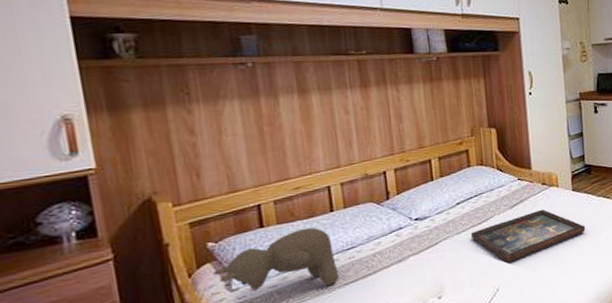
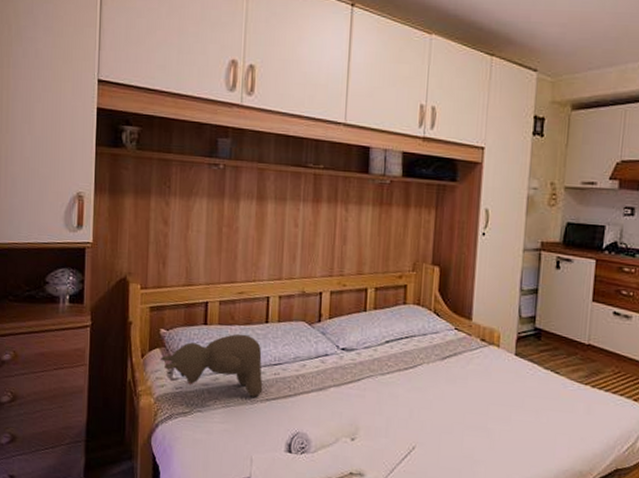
decorative tray: present [470,209,586,264] -> none [394,368,525,421]

